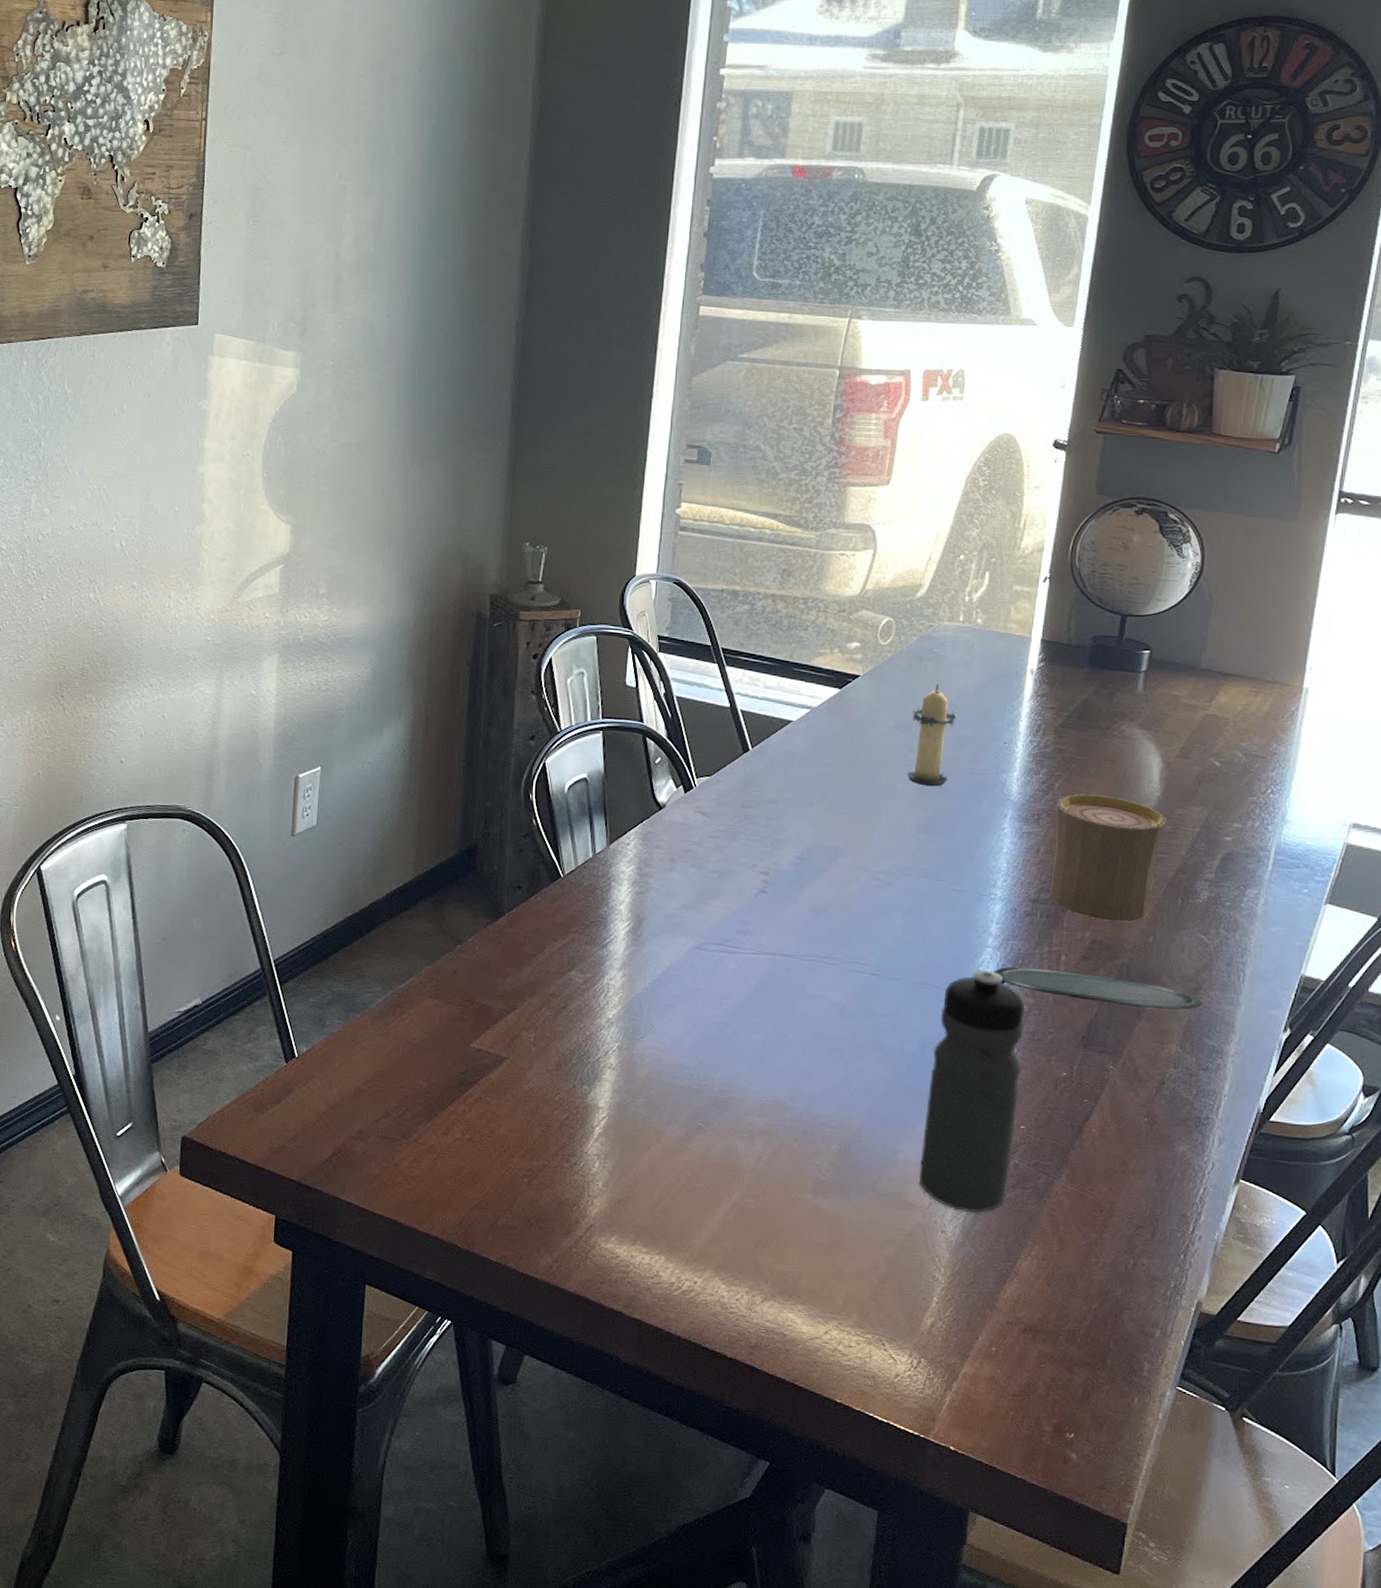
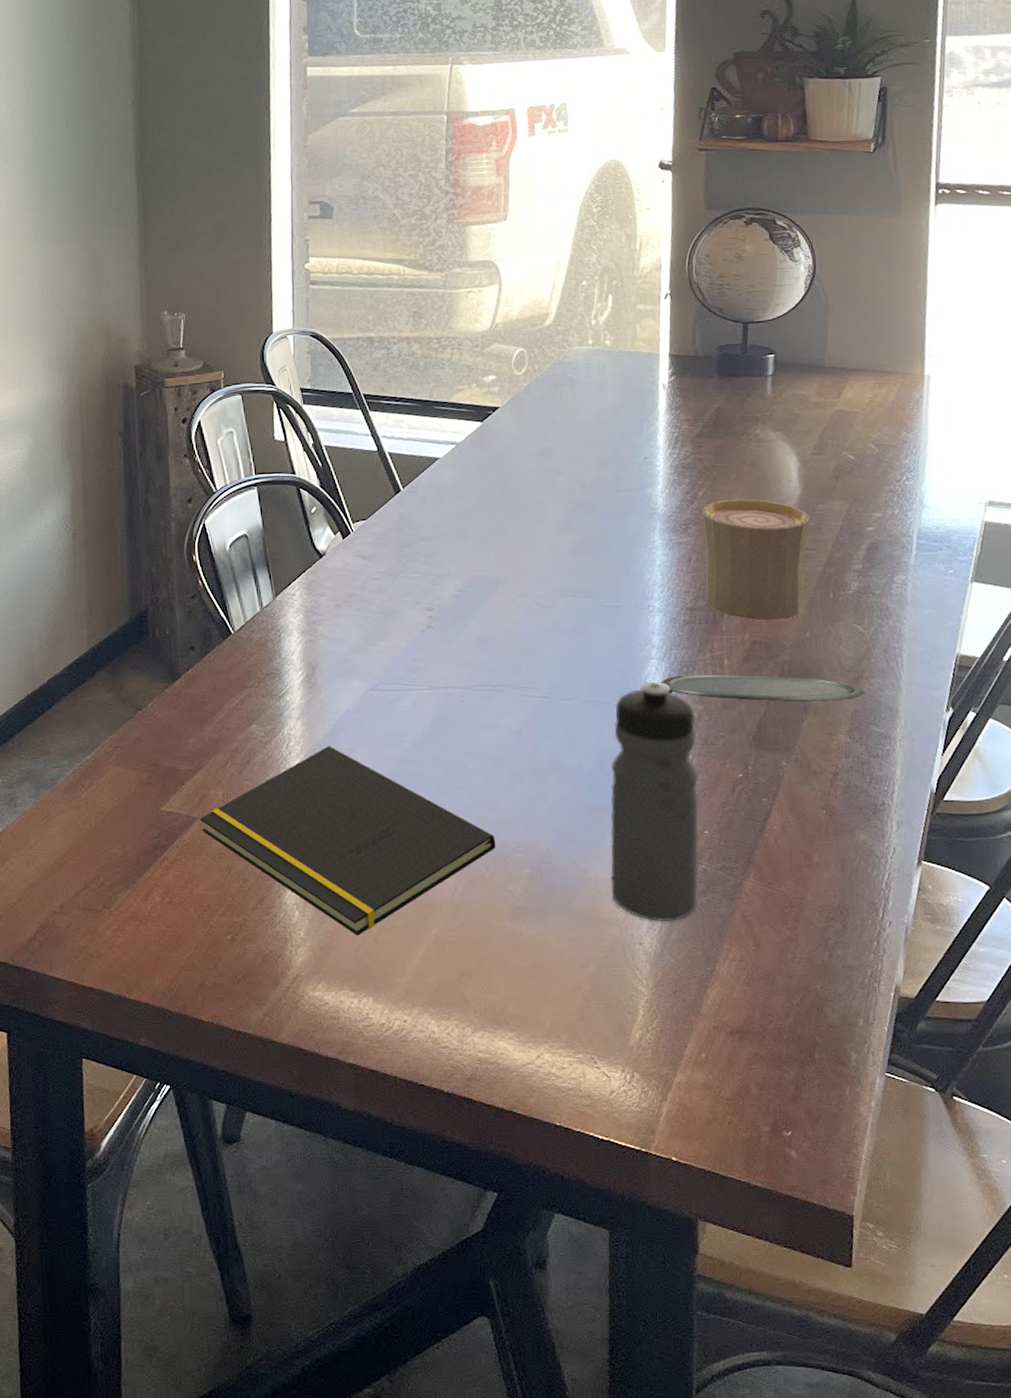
notepad: none [509,1000,807,1193] -> present [200,746,496,936]
candle: present [906,683,957,787] -> none [553,407,597,508]

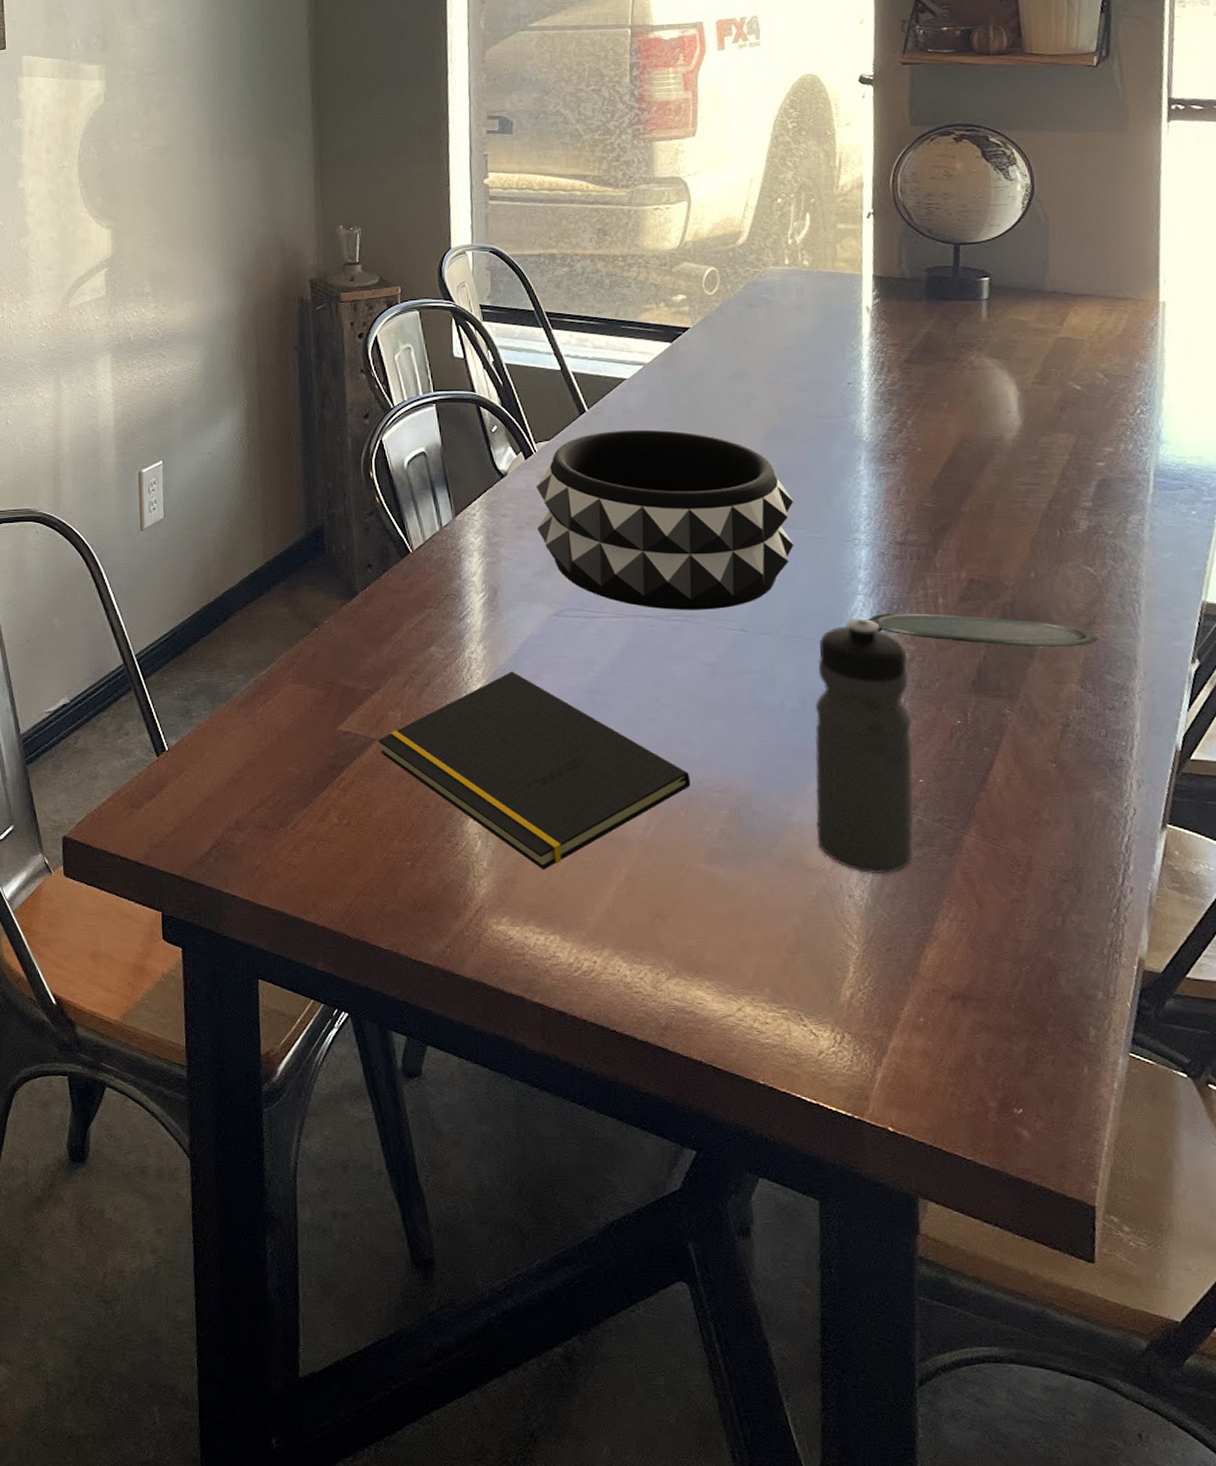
decorative bowl: none [353,507,594,681] -> present [536,429,794,610]
cup: present [702,498,810,621] -> none [911,428,1032,559]

